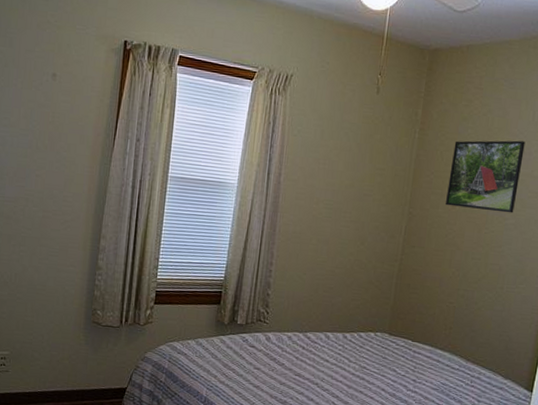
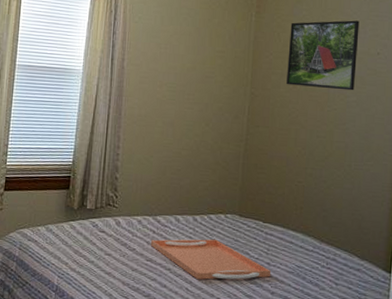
serving tray: none [299,355,417,395] -> present [150,238,272,280]

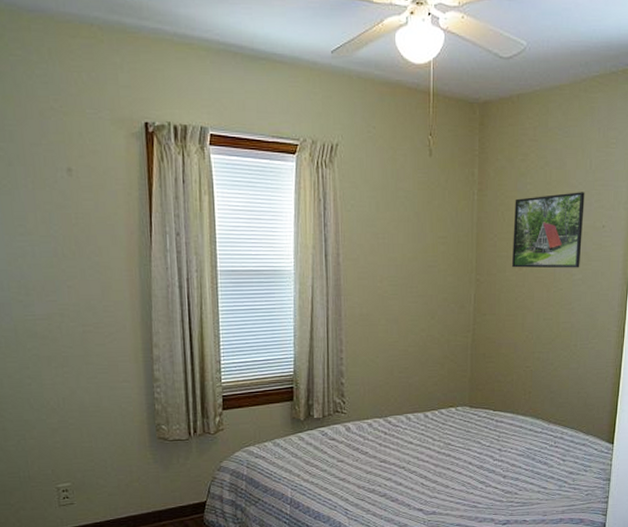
serving tray: present [150,238,272,280] -> none [382,432,503,473]

